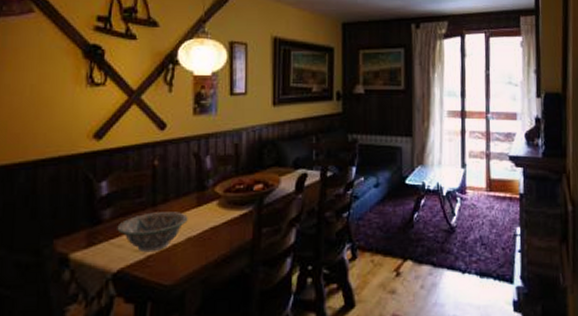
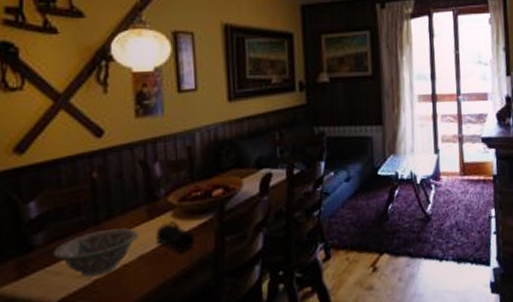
pencil case: none [201,209,236,238] -> present [155,220,196,252]

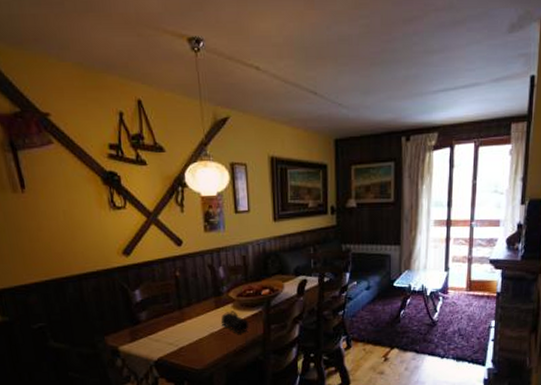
decorative bowl: present [53,227,139,278] -> none [153,313,209,345]

